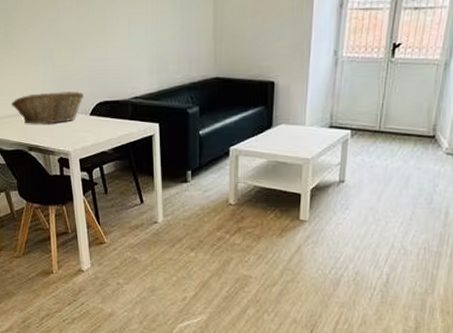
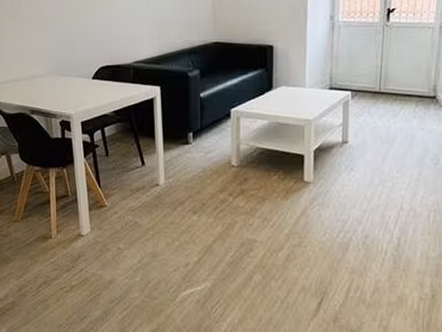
fruit basket: present [12,90,85,124] -> none [16,55,87,88]

